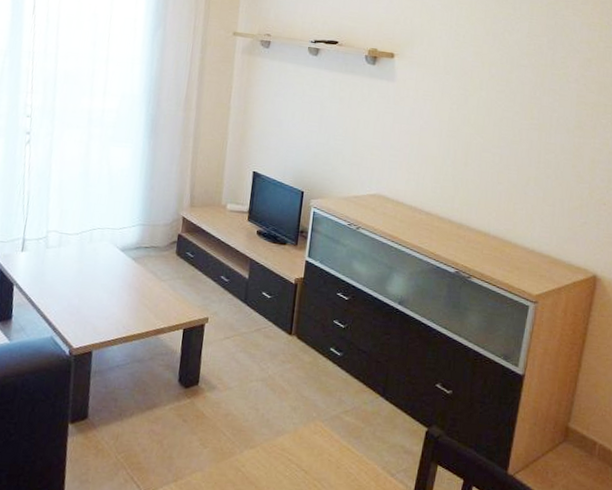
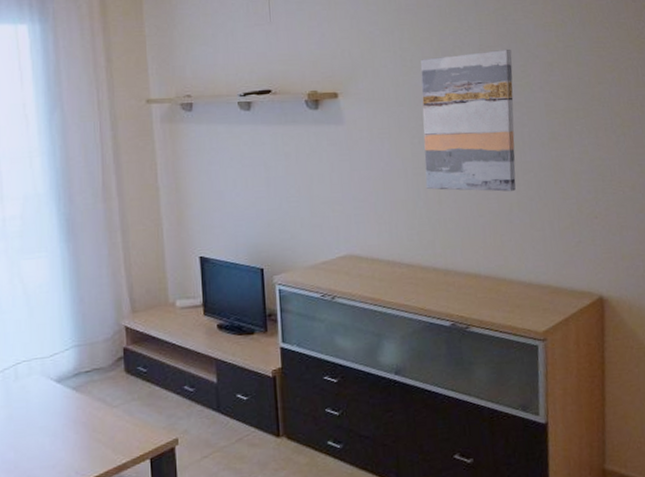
wall art: none [456,36,556,167] -> present [420,49,516,192]

